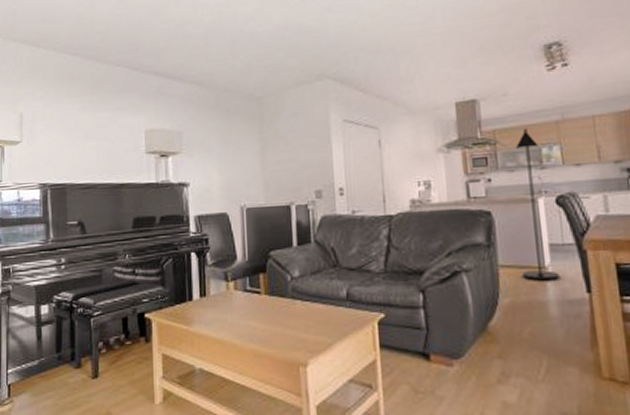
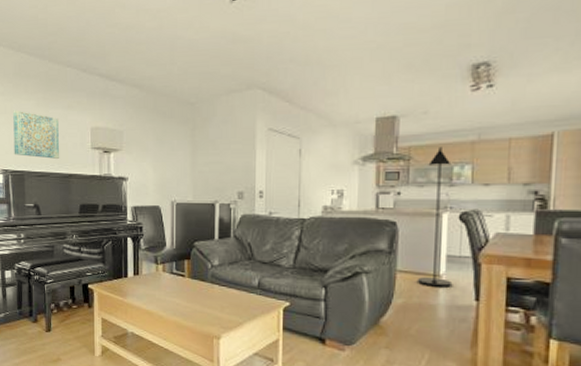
wall art: none [54,115,109,168] -> present [13,110,60,159]

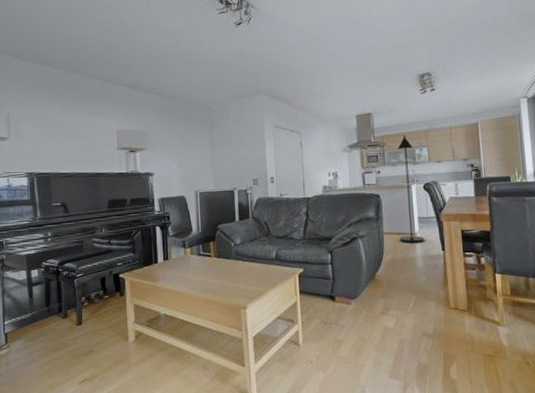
wall art: present [13,110,60,159] -> none [37,117,87,160]

